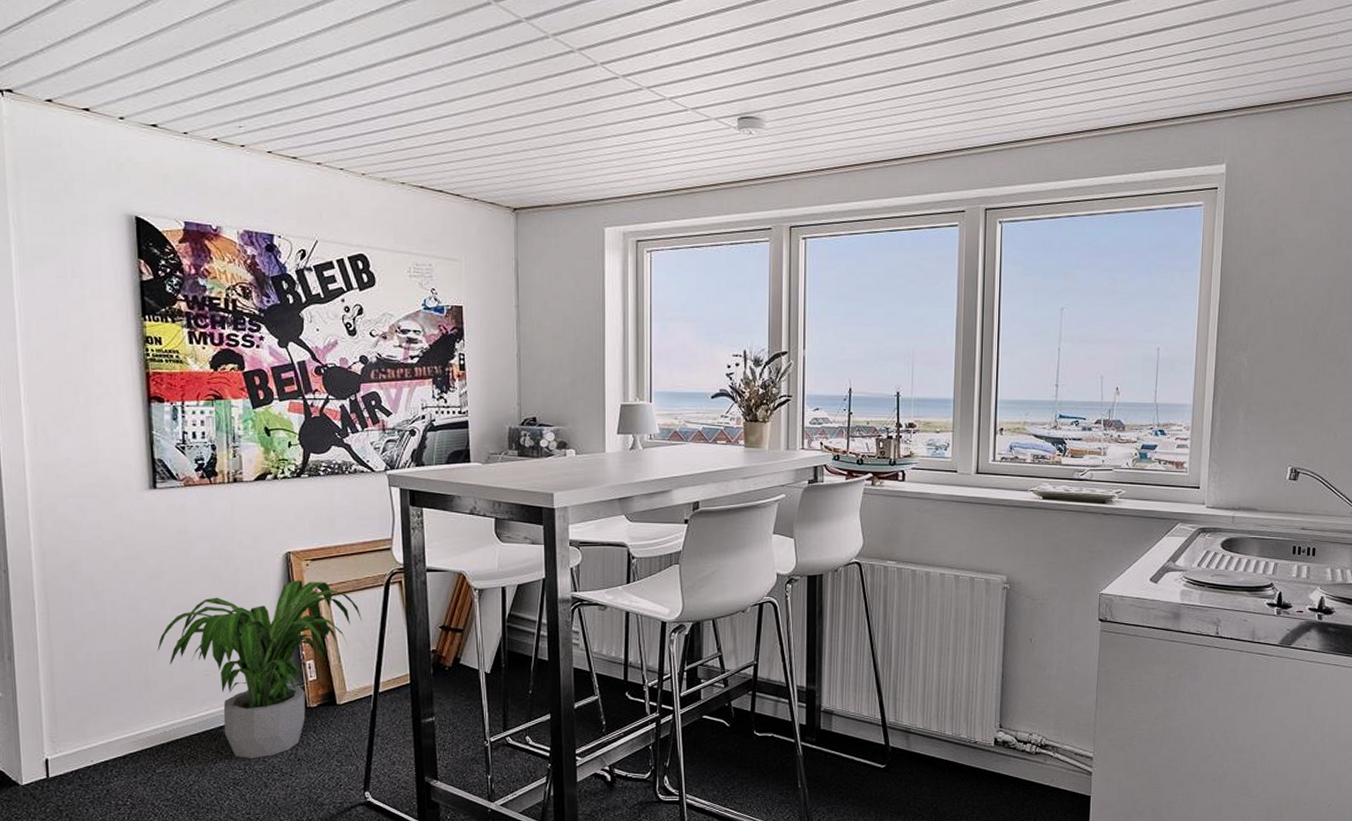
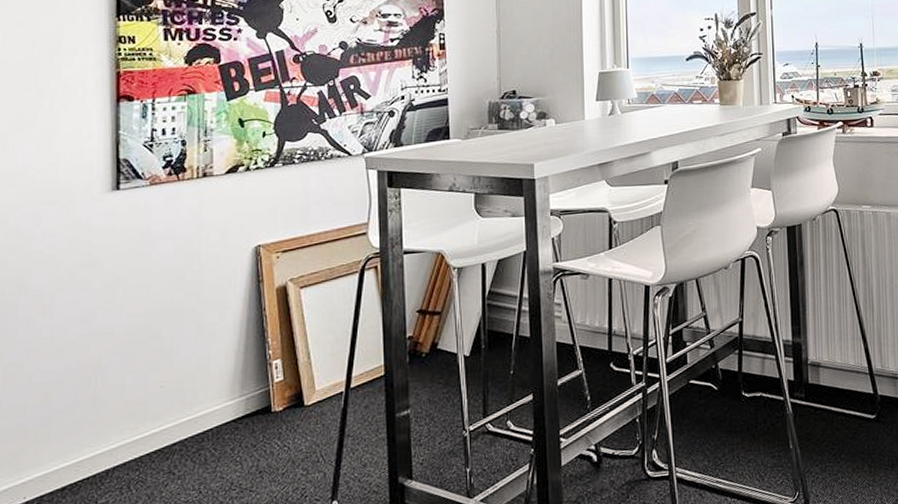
potted plant: present [157,579,362,758] -> none [109,273,334,477]

